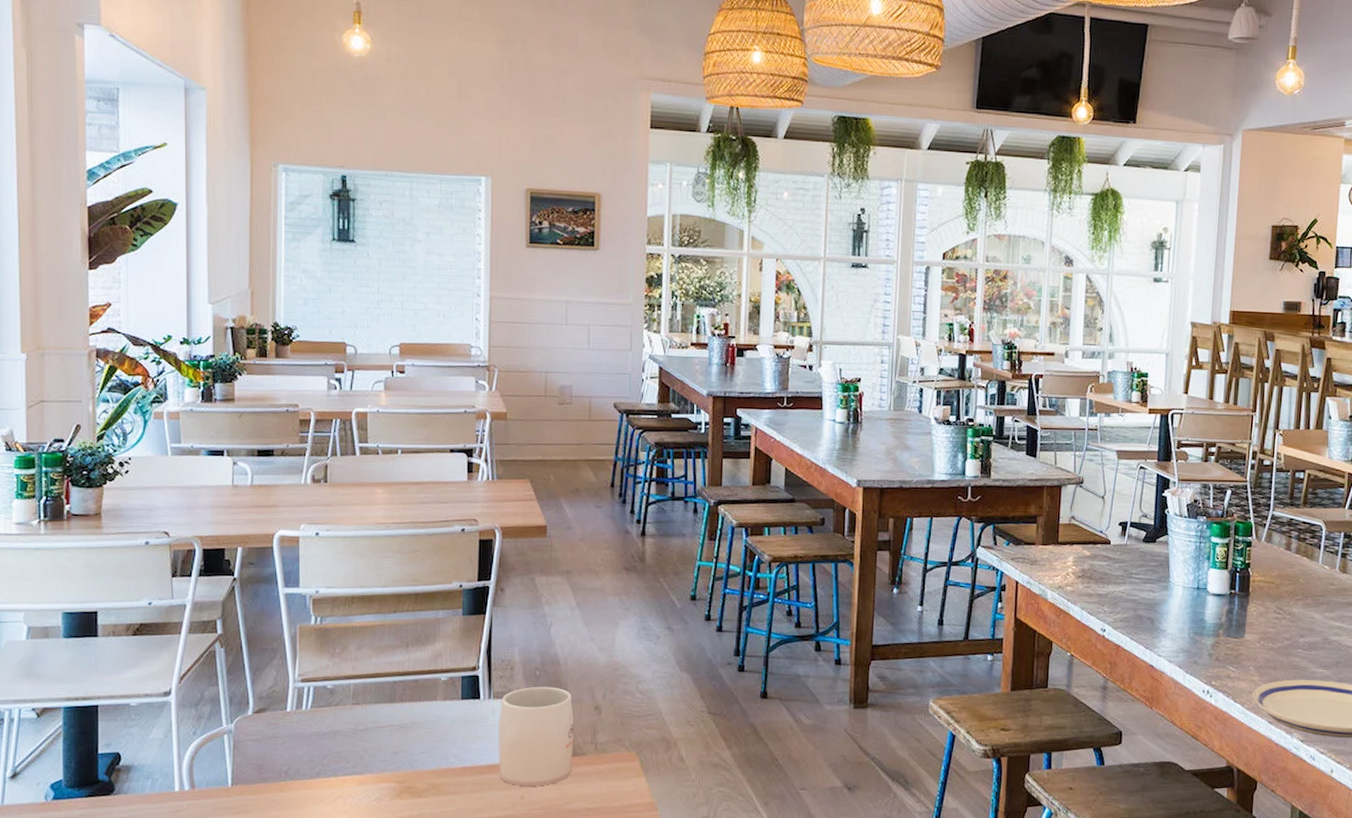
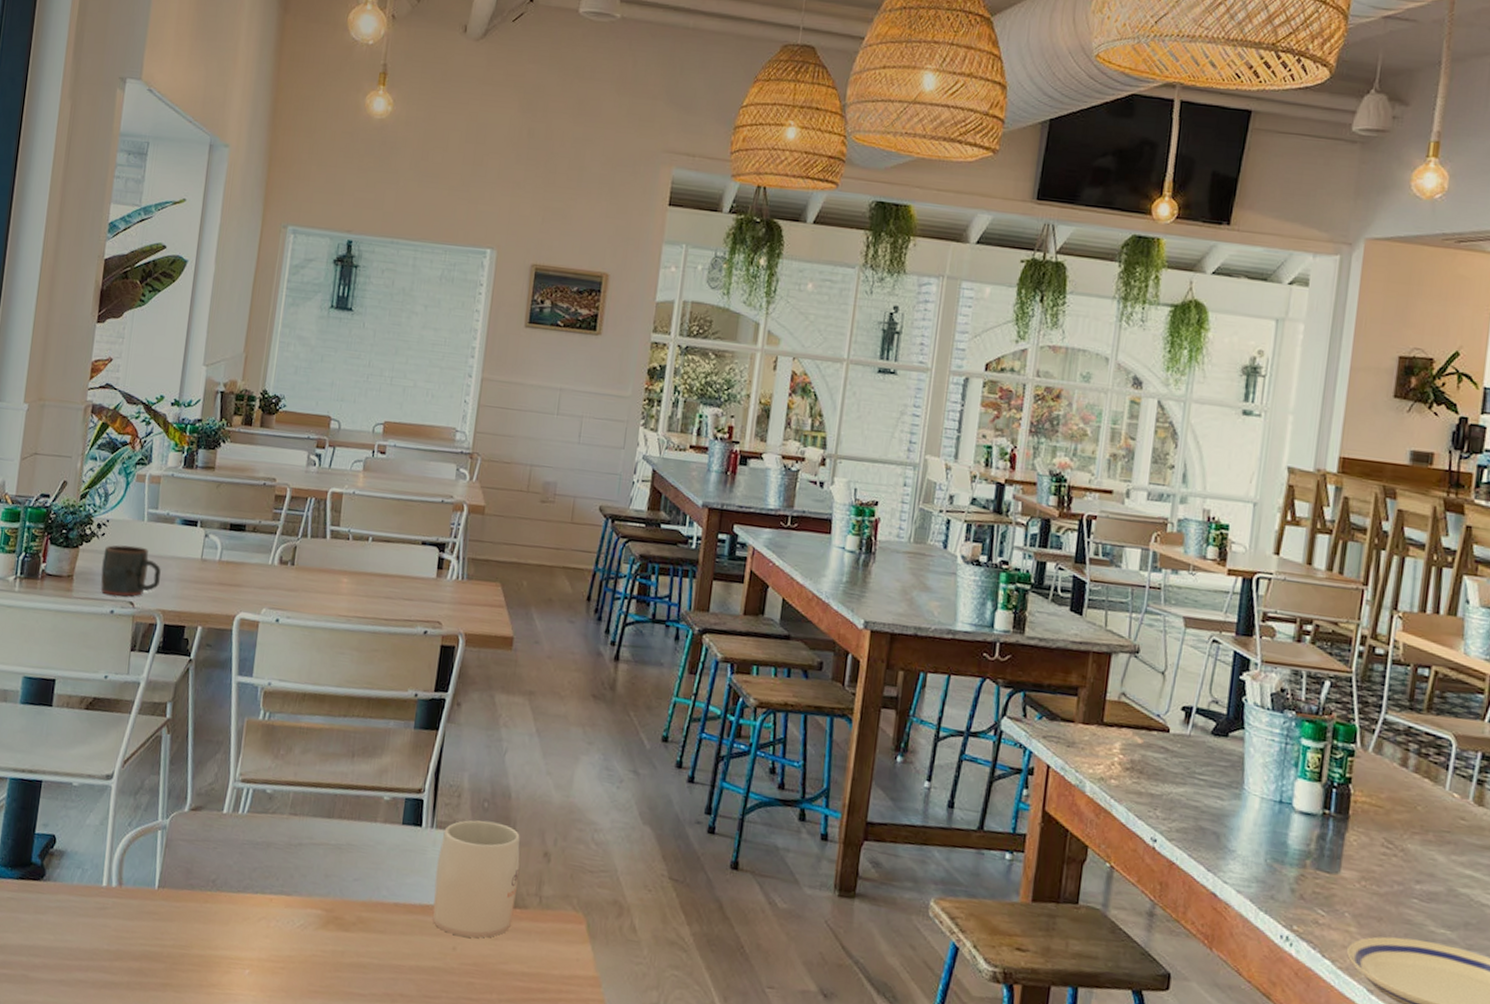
mug: none [129,479,192,528] -> present [100,545,161,596]

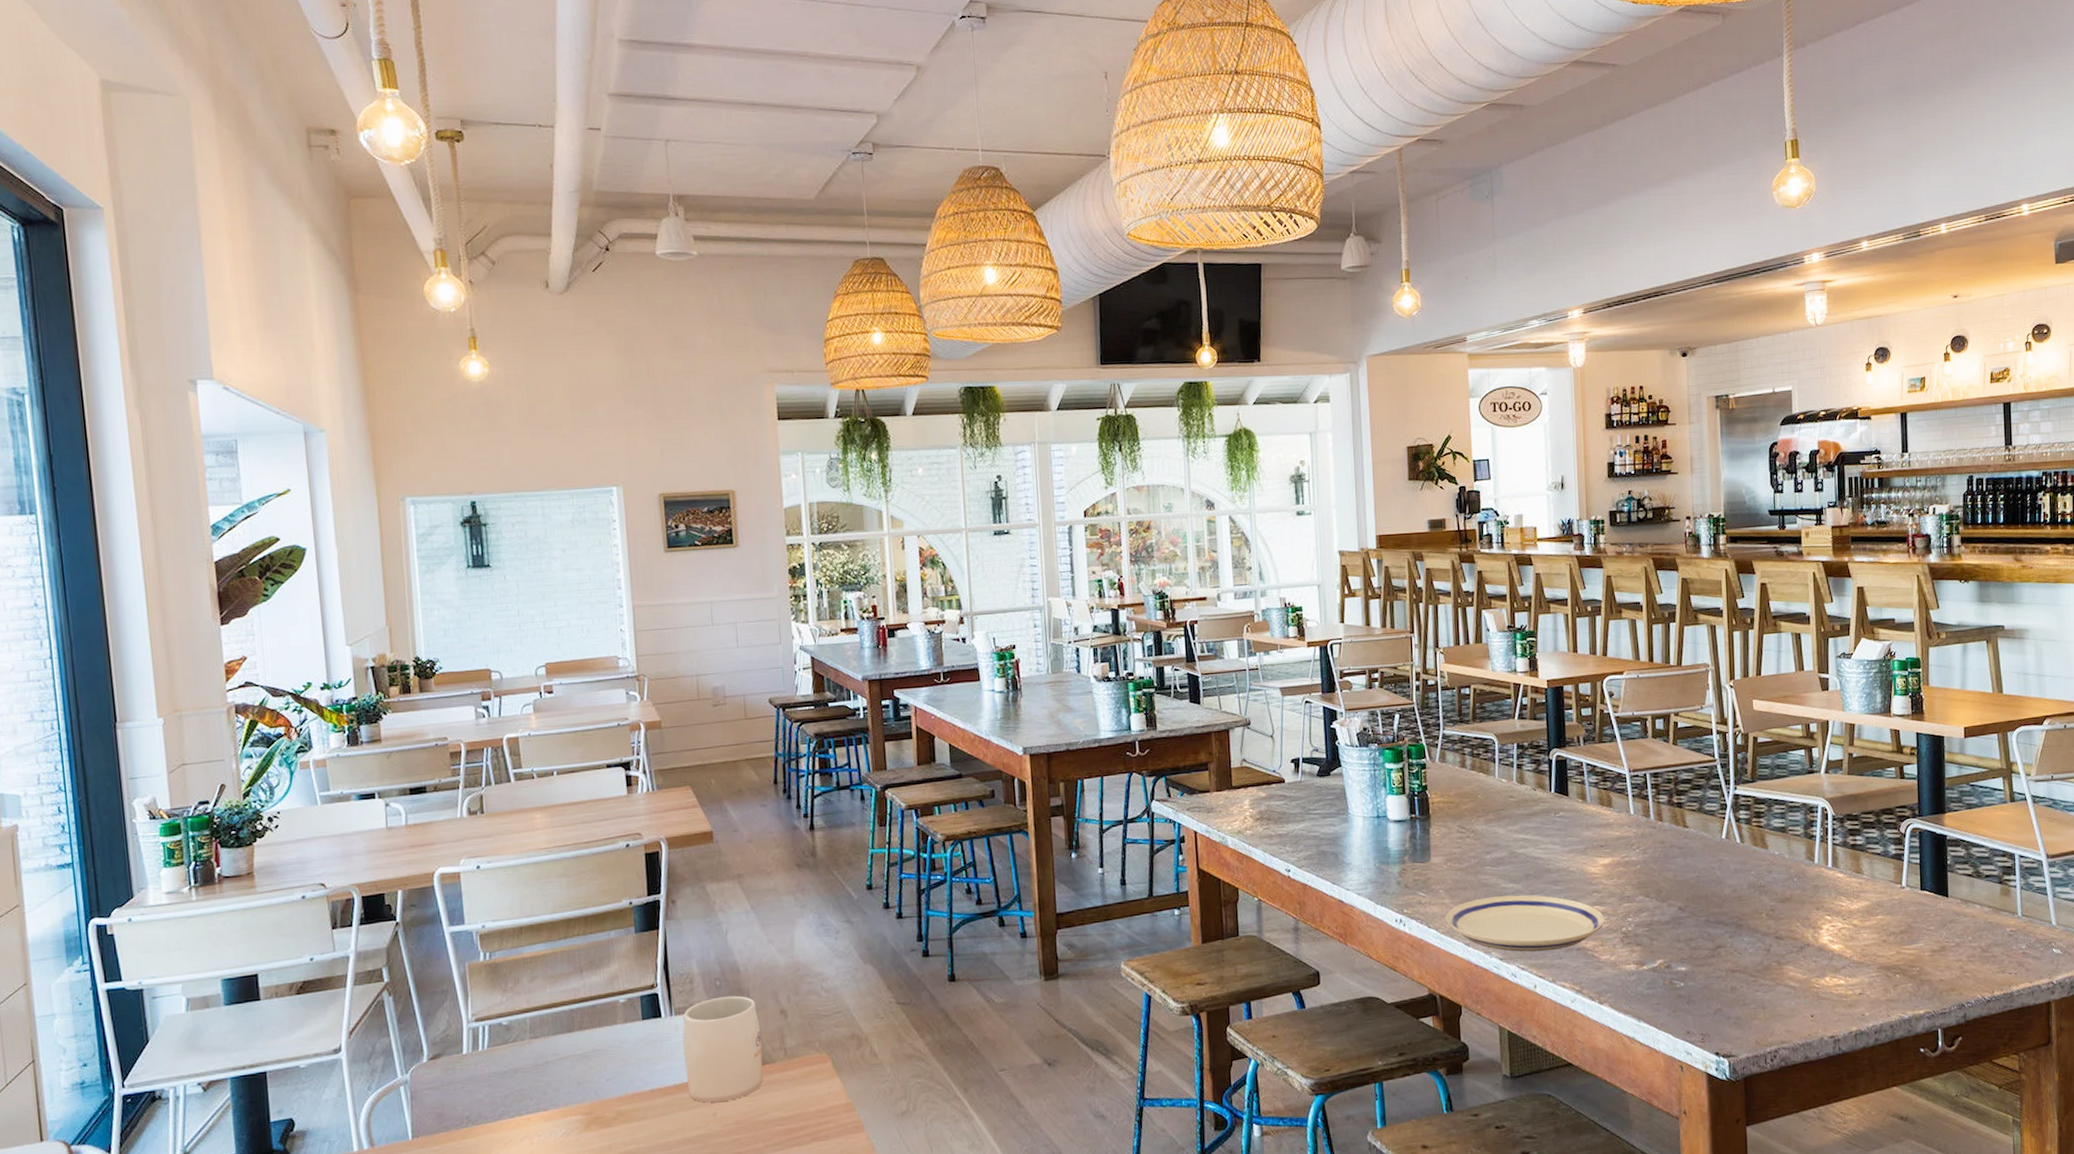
mug: present [100,545,161,596] -> none [280,829,348,882]

